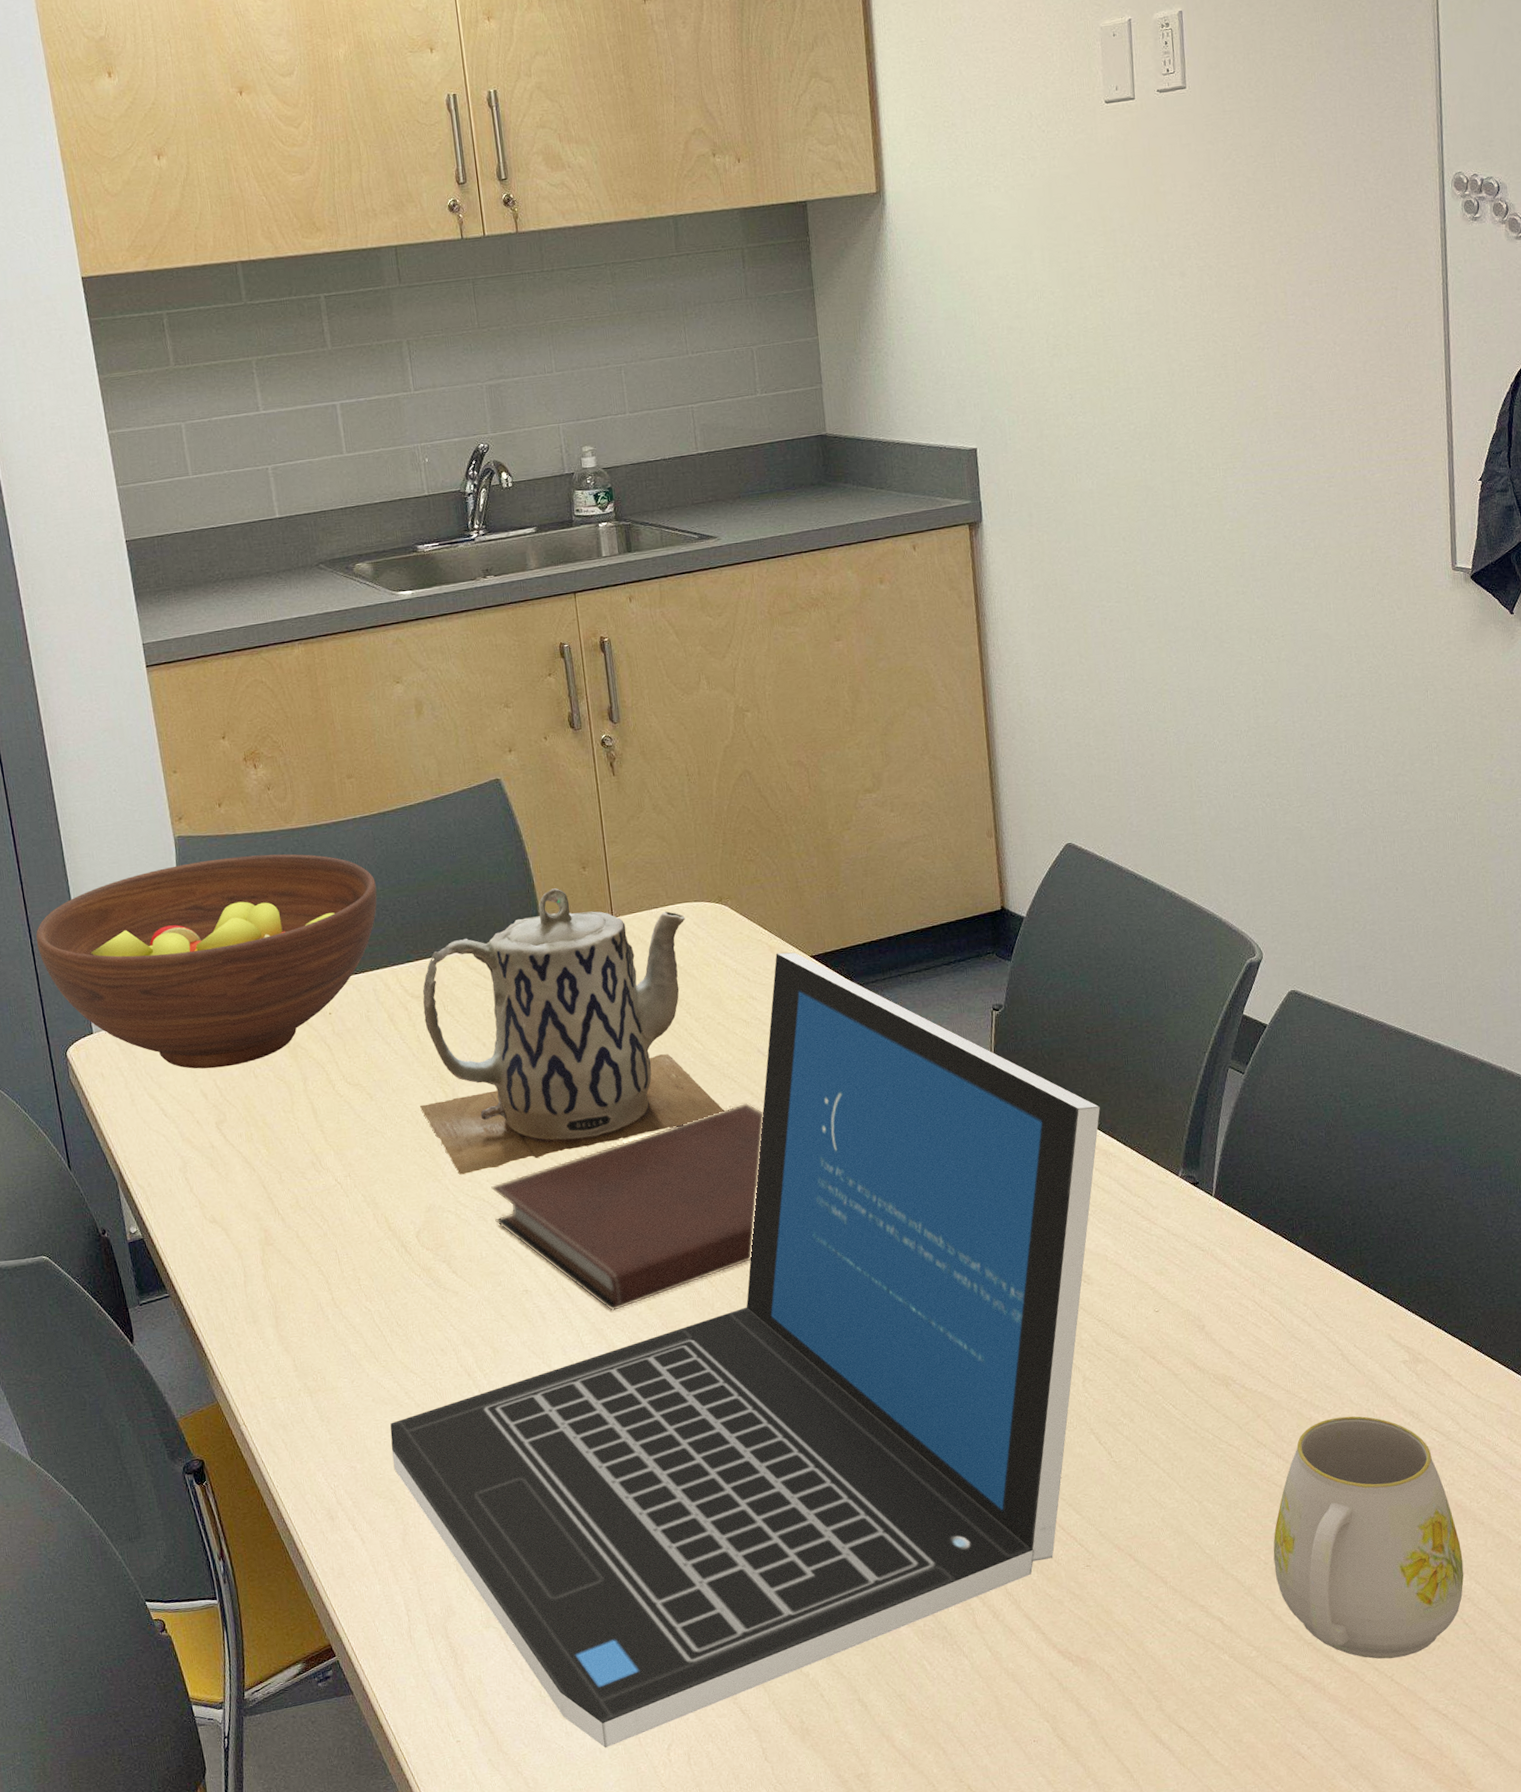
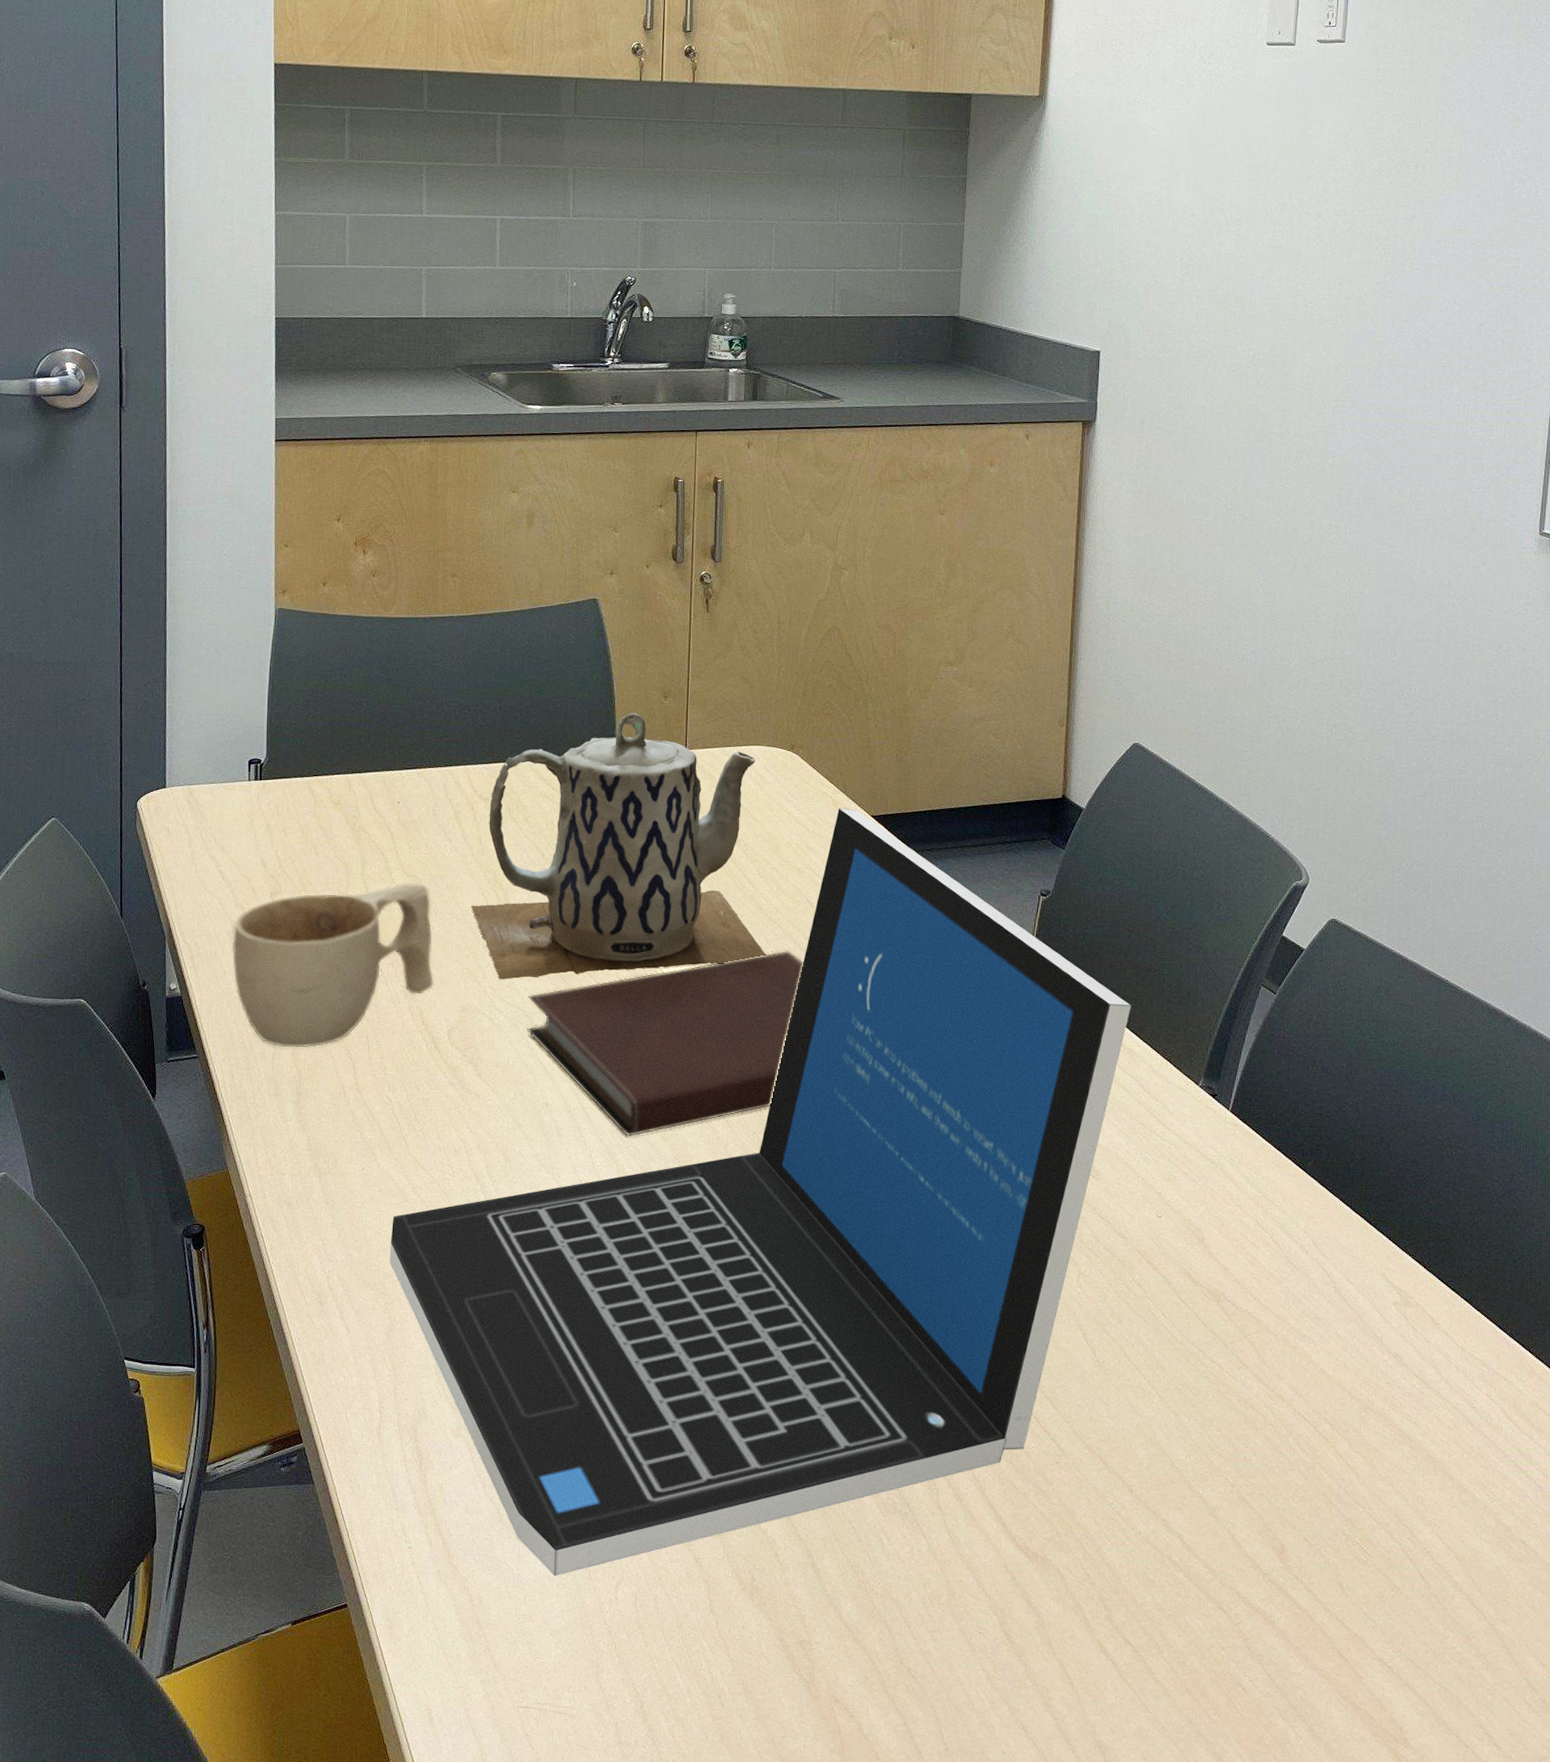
fruit bowl: present [36,854,377,1069] -> none [126,635,463,840]
cup: none [184,1090,395,1275] -> present [232,882,434,1048]
mug: present [1273,1416,1464,1659] -> none [1240,1349,1428,1602]

